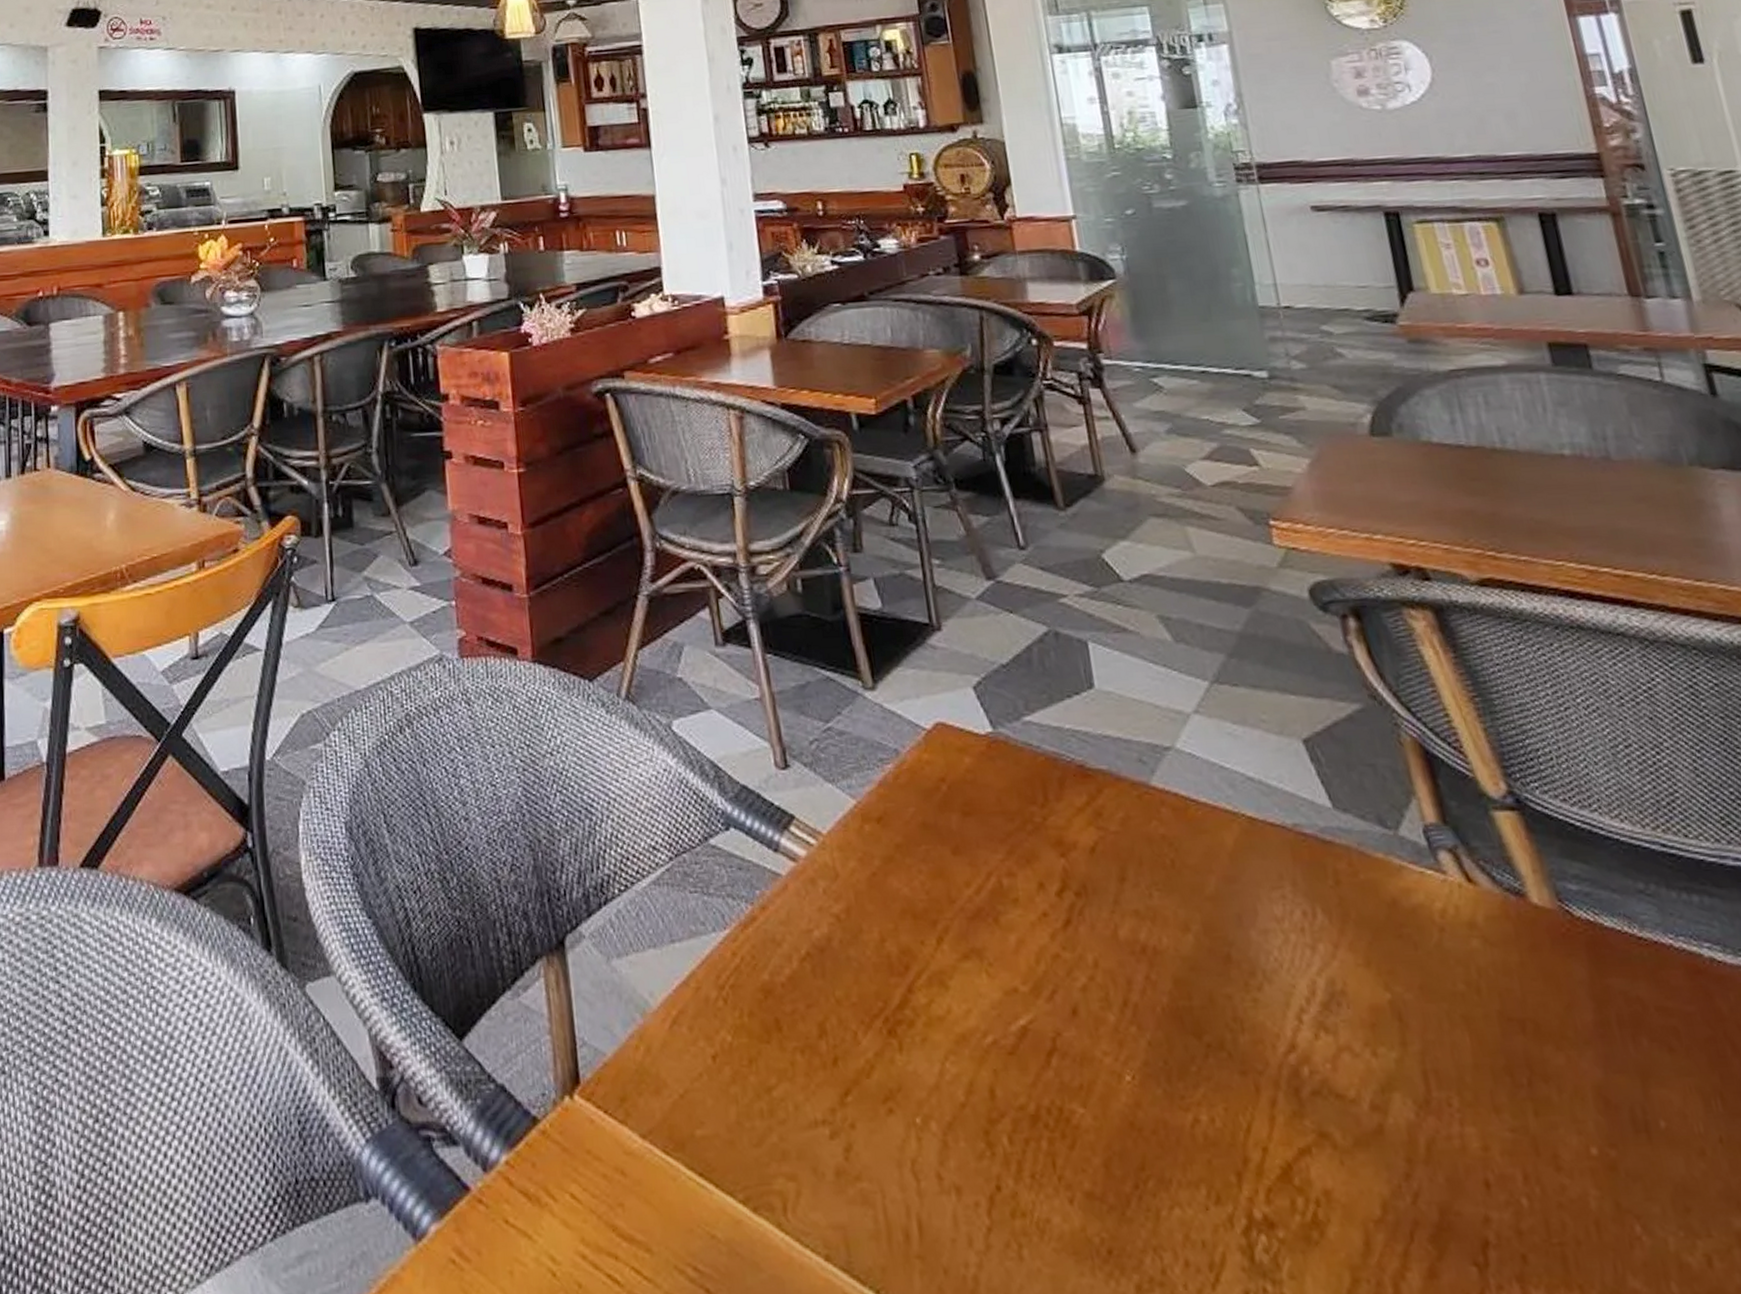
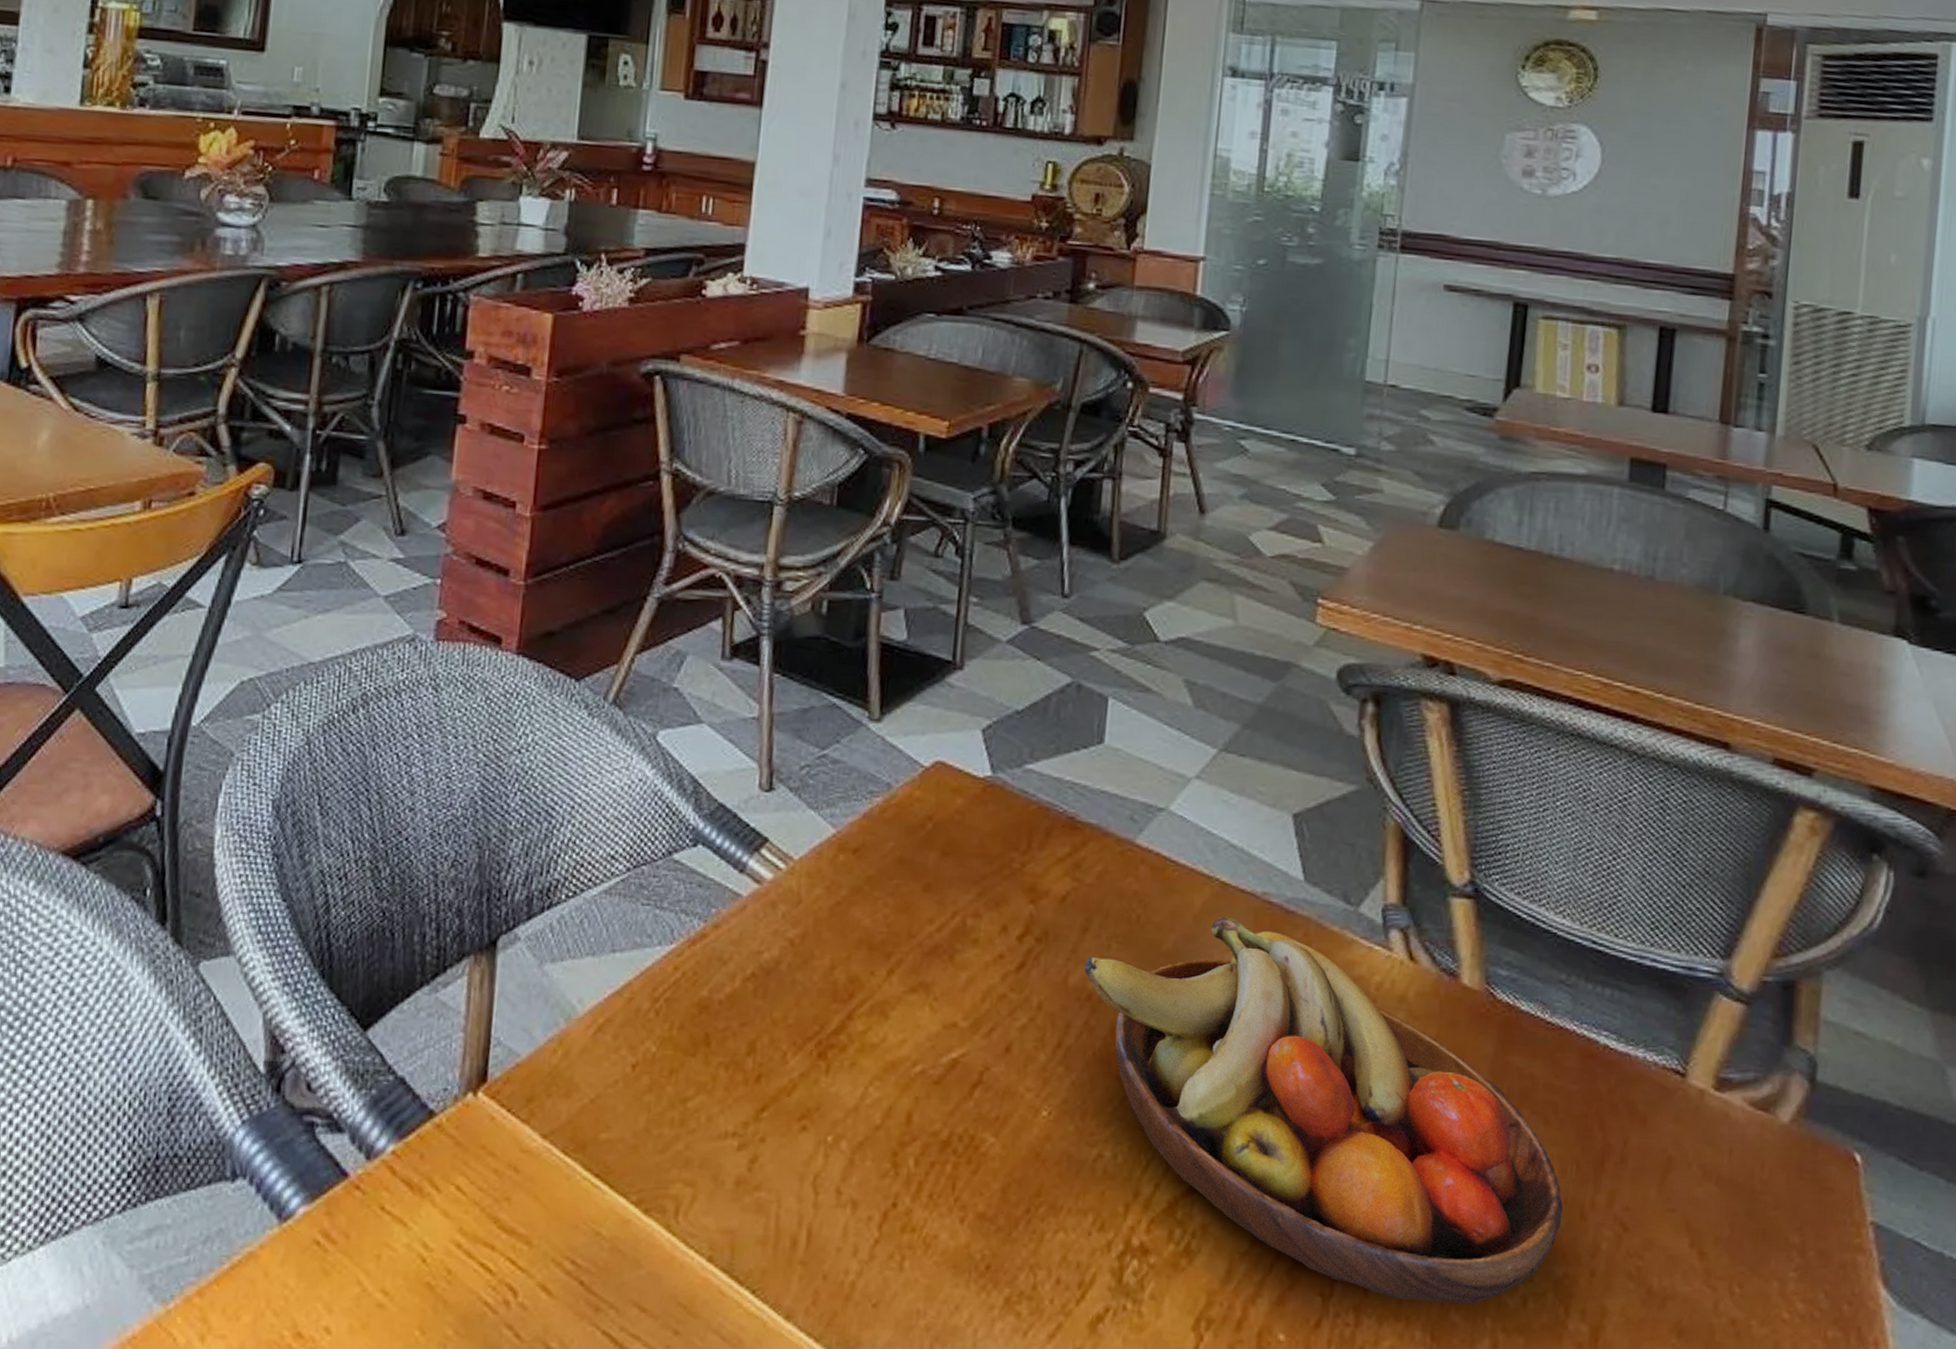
fruit bowl: none [1130,853,1724,1267] -> present [1084,916,1563,1304]

